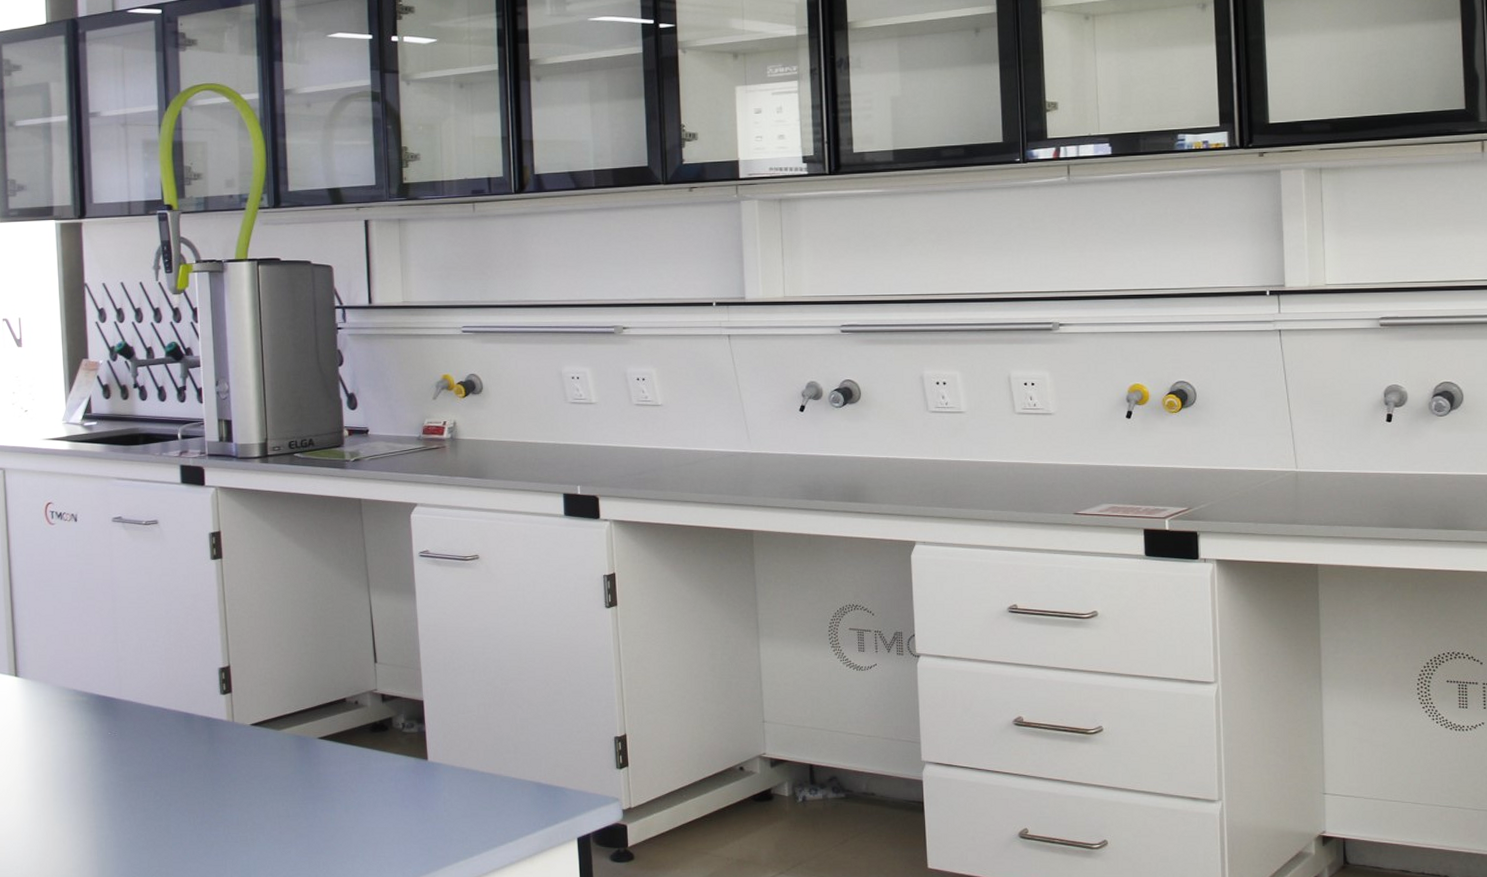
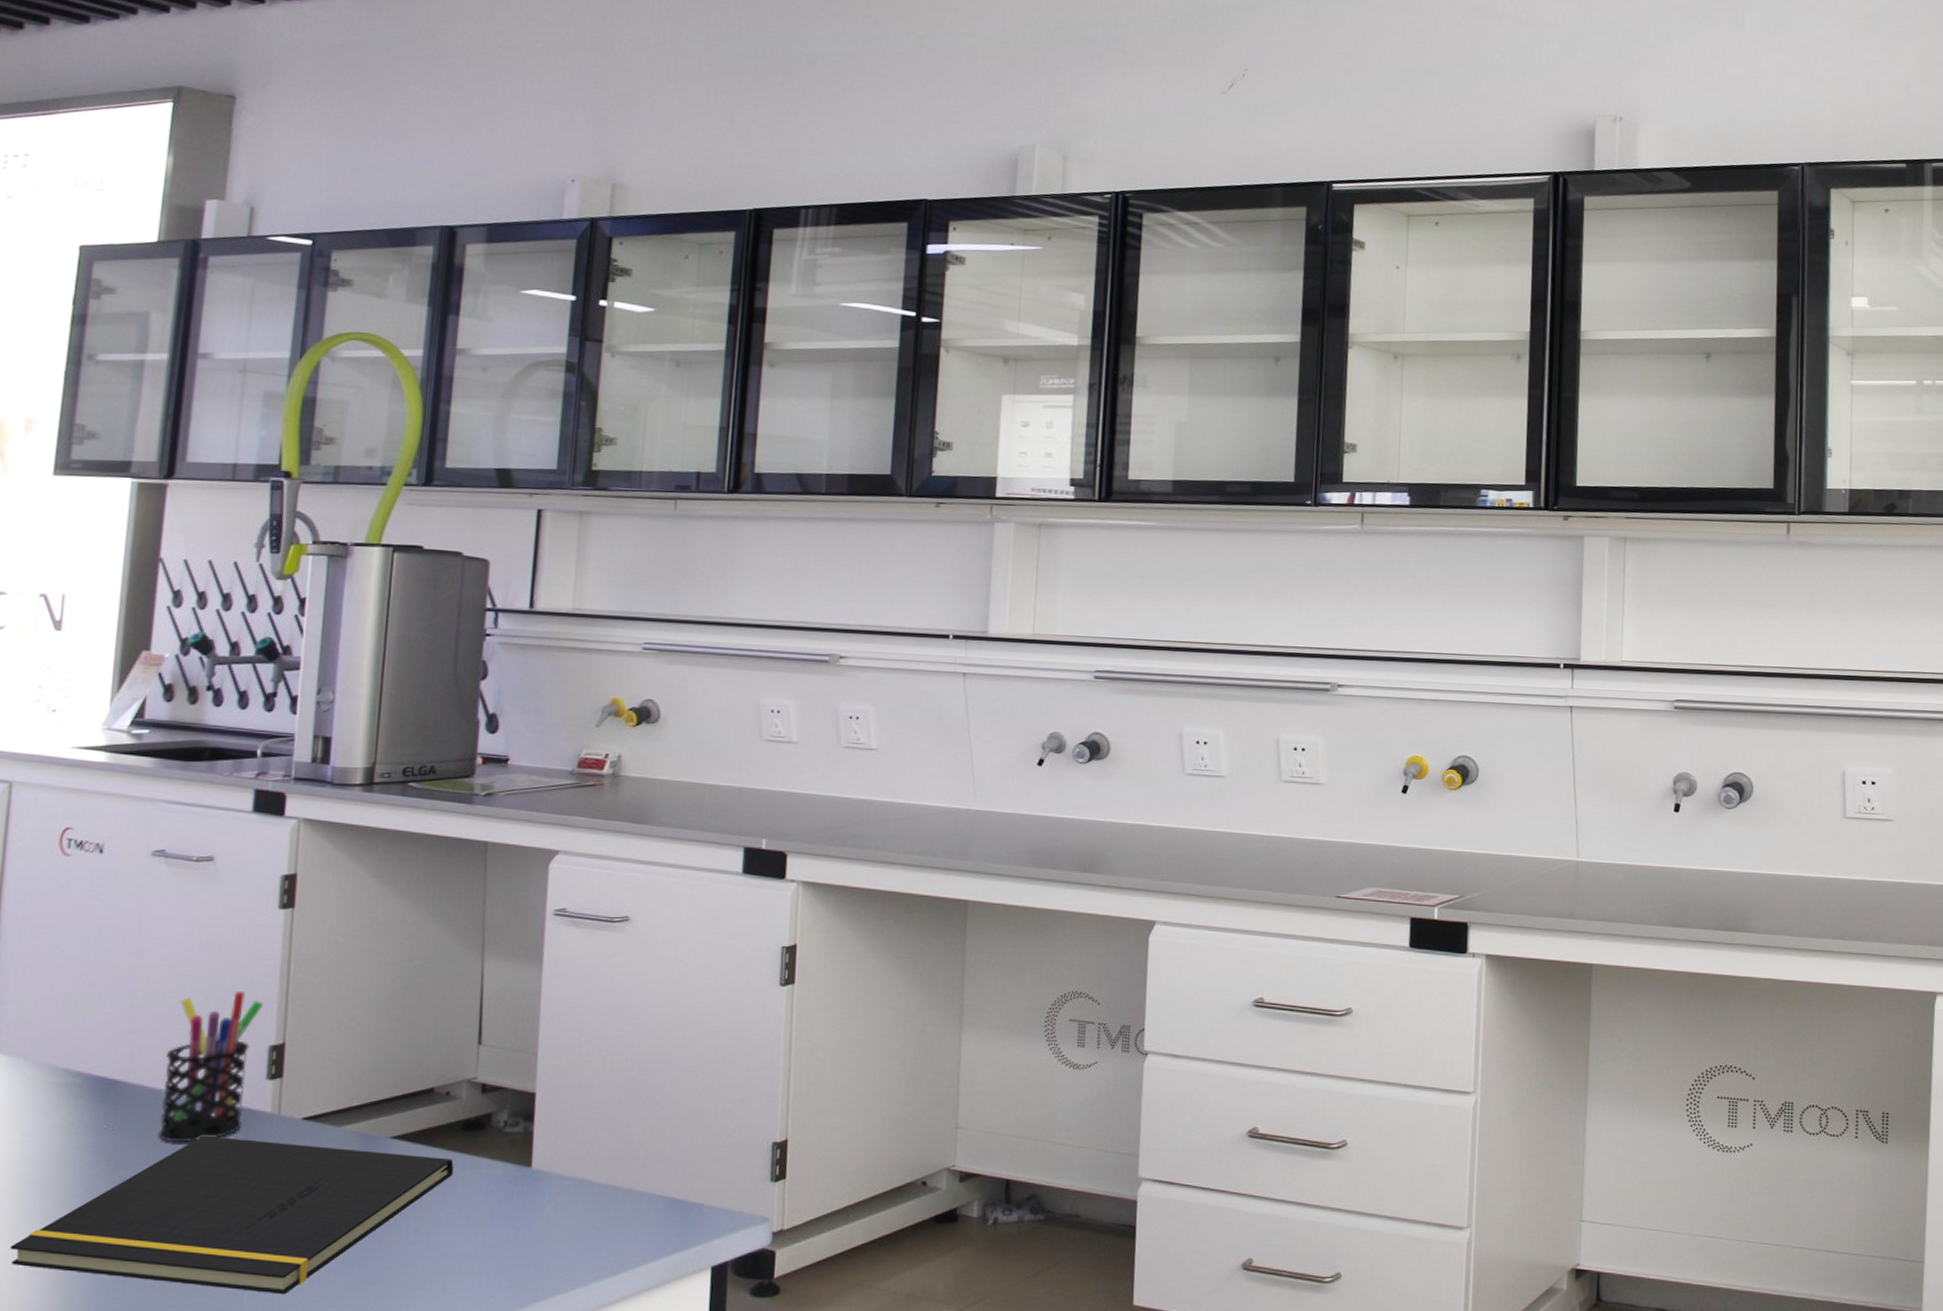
notepad: none [56,739,369,861] -> present [10,1135,454,1295]
pen holder: none [145,625,210,745] -> present [158,990,263,1143]

